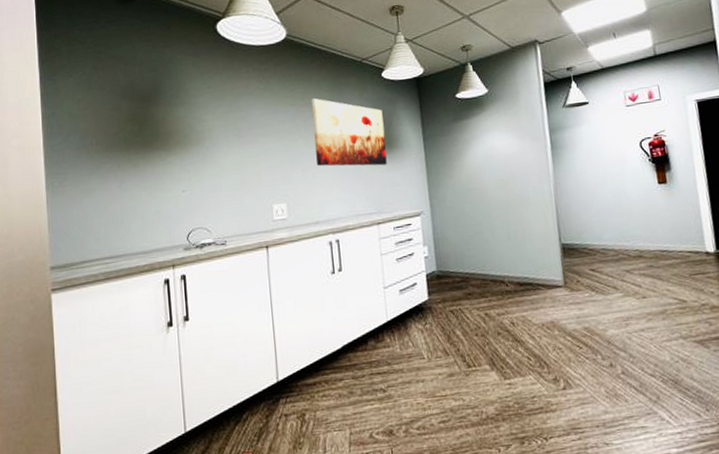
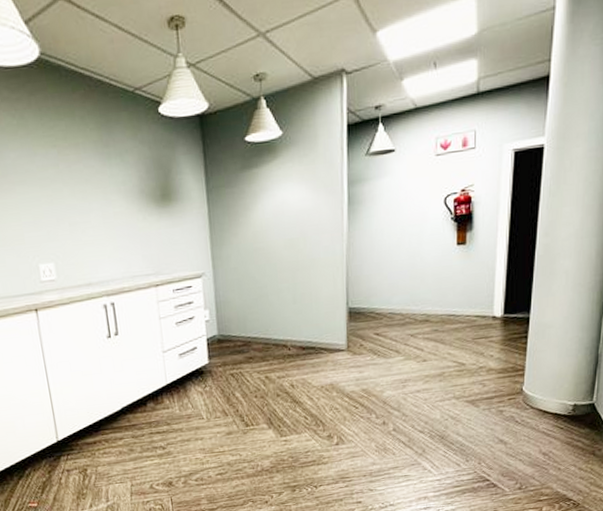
wall art: present [311,97,387,167] -> none [75,137,166,222]

